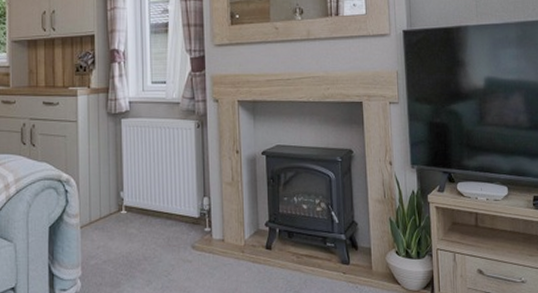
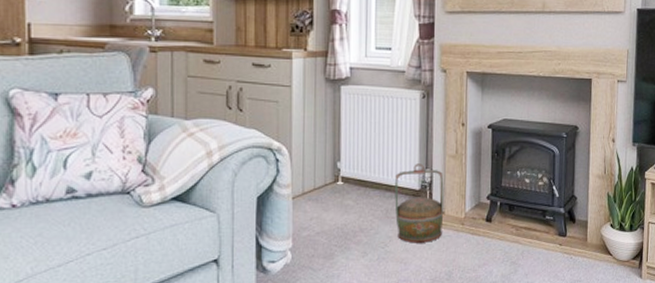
decorative basket: none [175,191,223,272] -> present [395,163,444,243]

